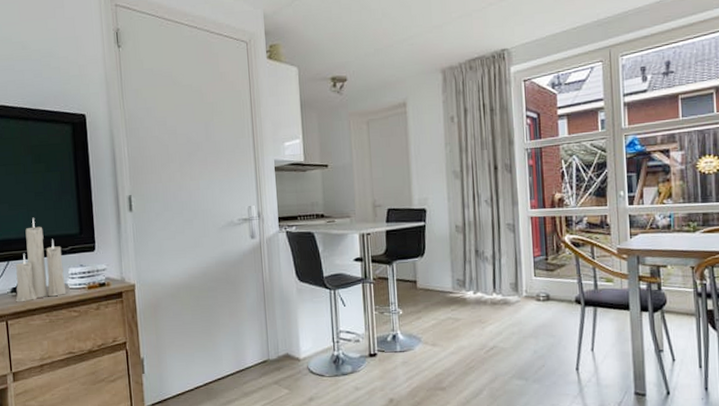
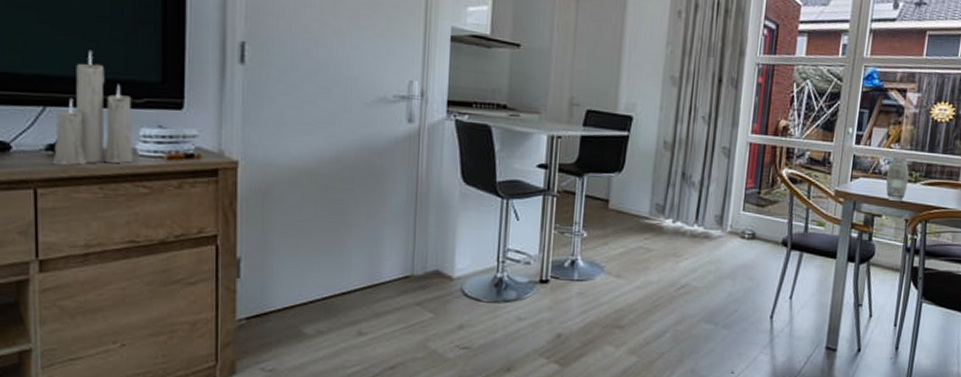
vase: none [665,211,688,251] -> present [886,156,909,201]

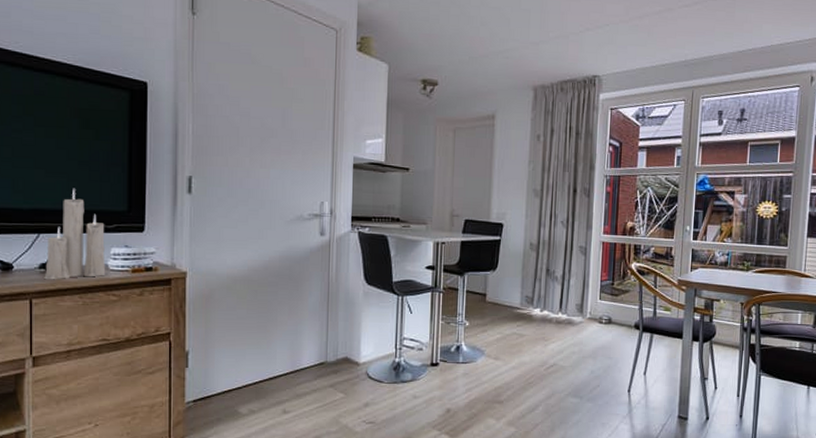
vase: present [886,156,909,201] -> none [722,249,742,287]

